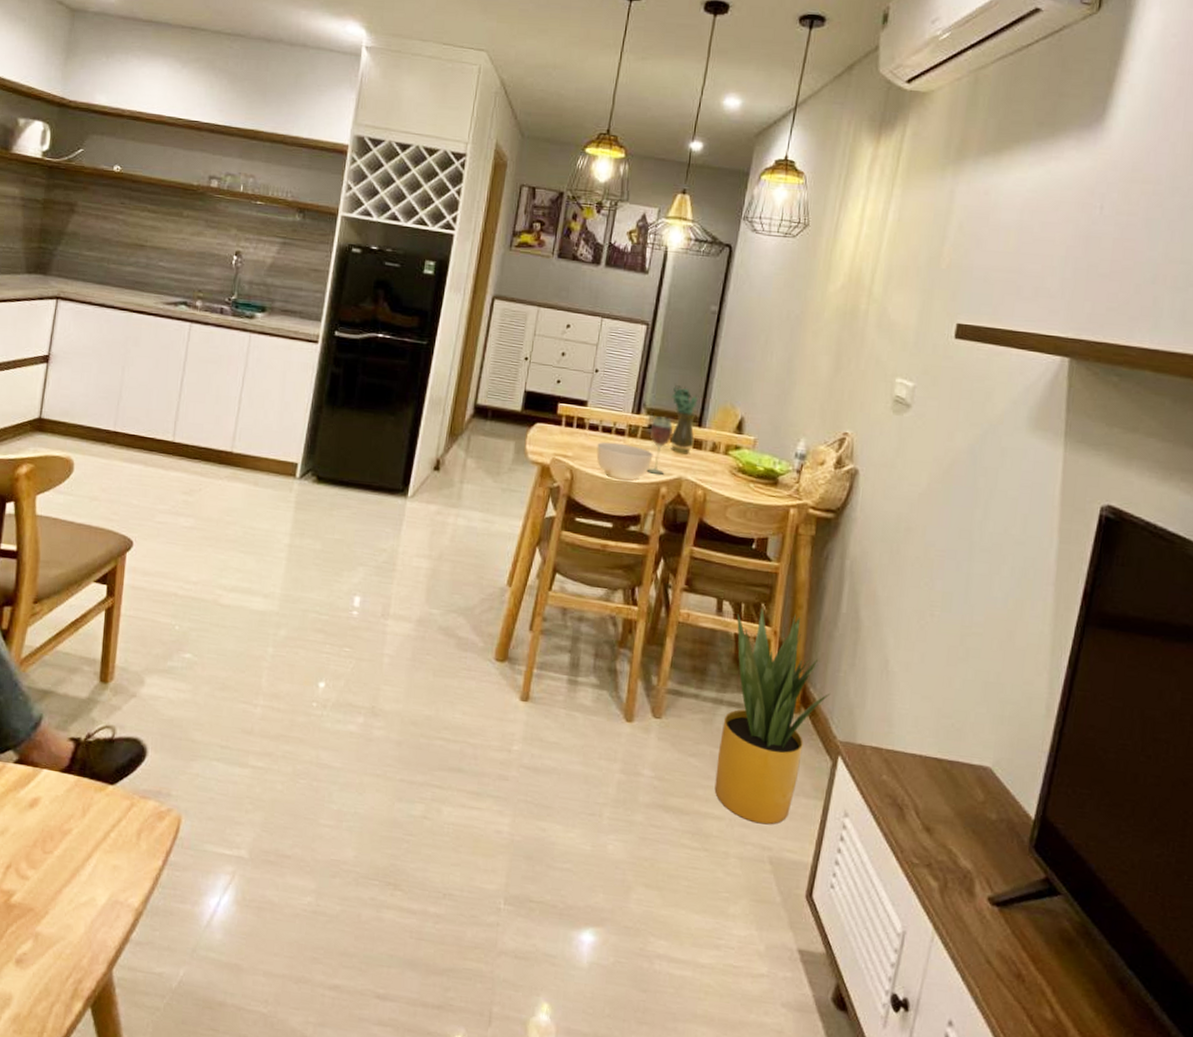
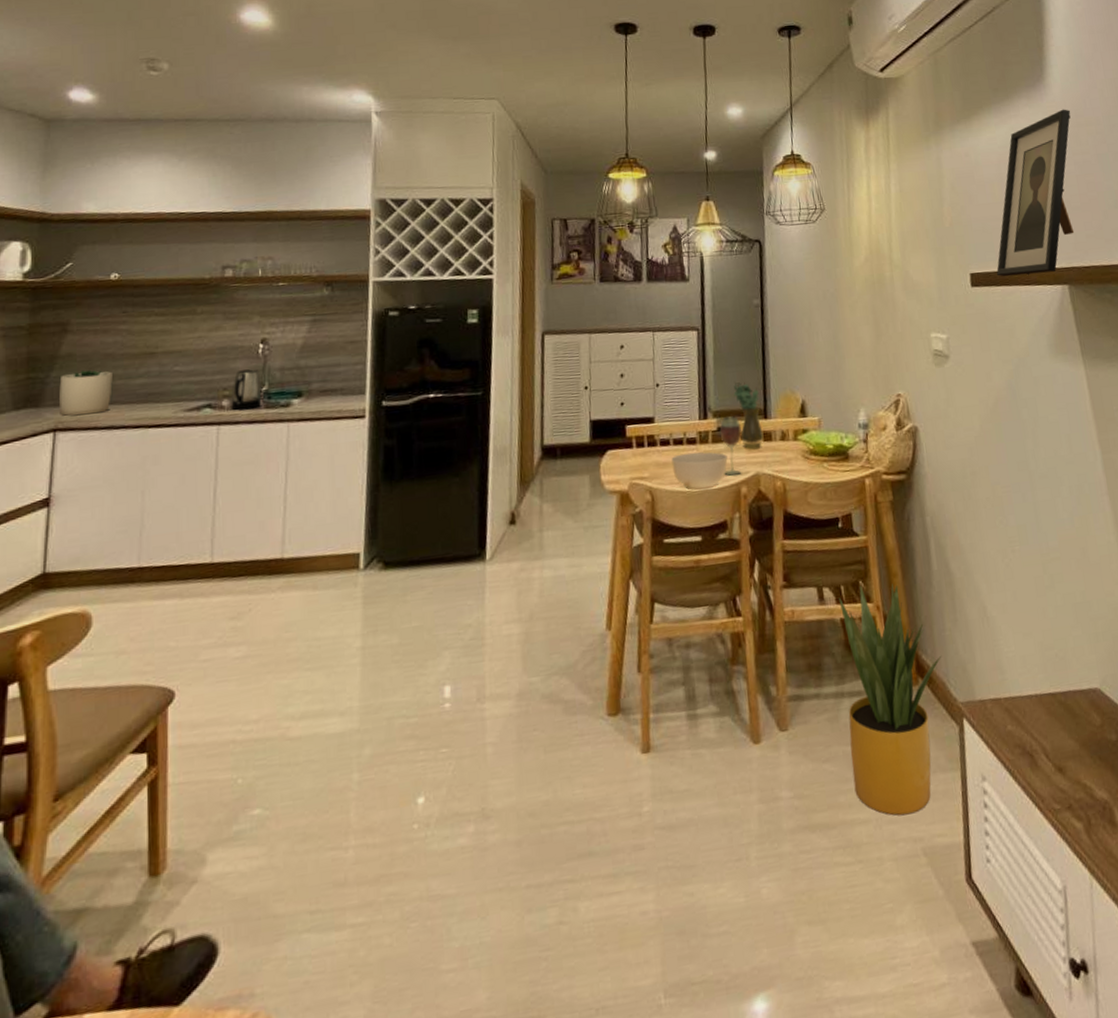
planter: none [63,249,108,291] -> present [59,369,113,417]
kettle: none [203,276,232,314] -> present [231,368,262,410]
picture frame: none [988,159,1128,340] -> present [996,109,1075,277]

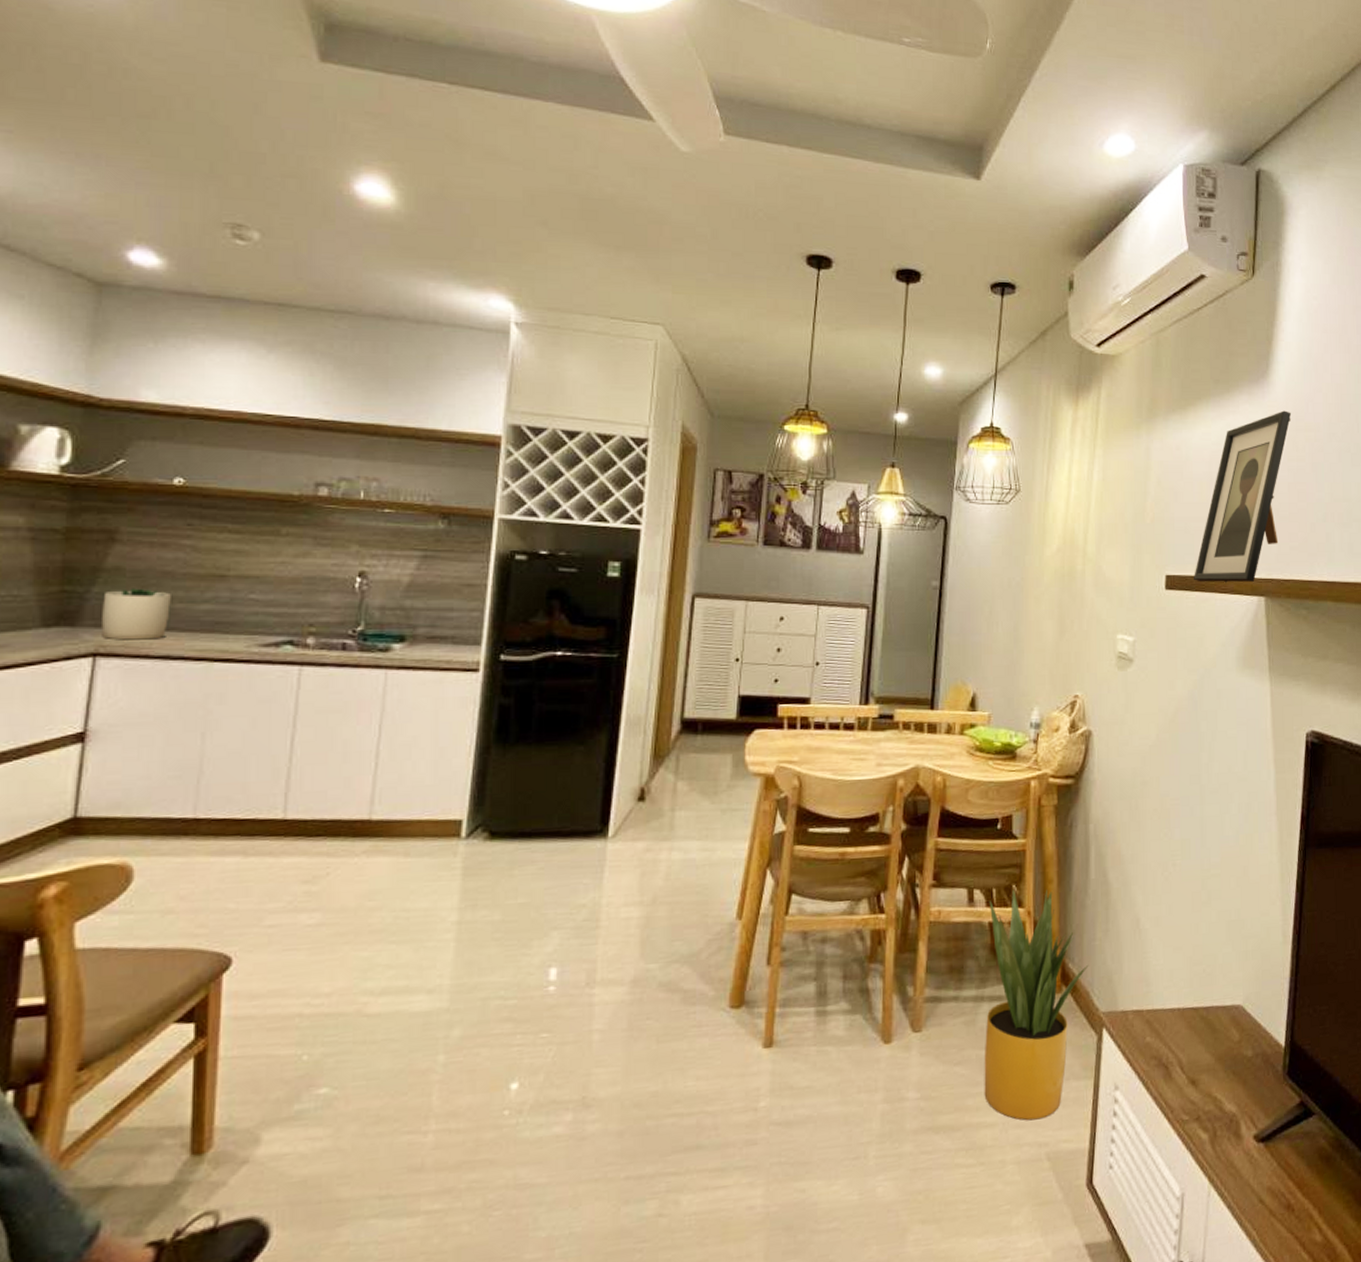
kettle: present [231,368,262,410] -> none [317,604,356,651]
bowl: present [671,452,728,491] -> none [825,739,886,780]
wineglass: present [719,416,742,476] -> none [881,704,904,767]
vase: present [733,381,764,451] -> none [900,667,928,743]

